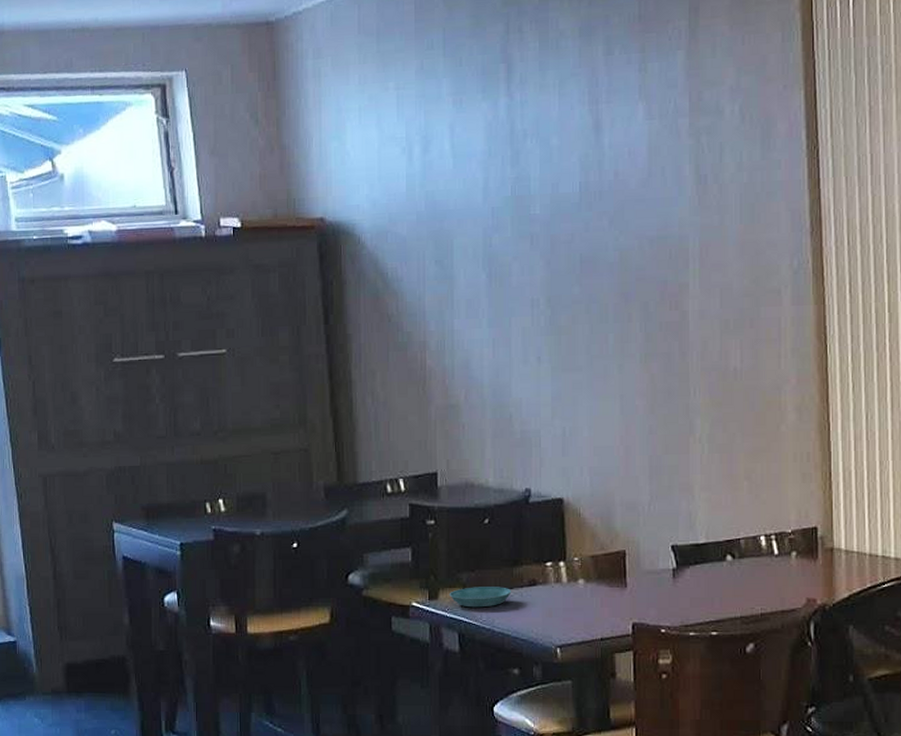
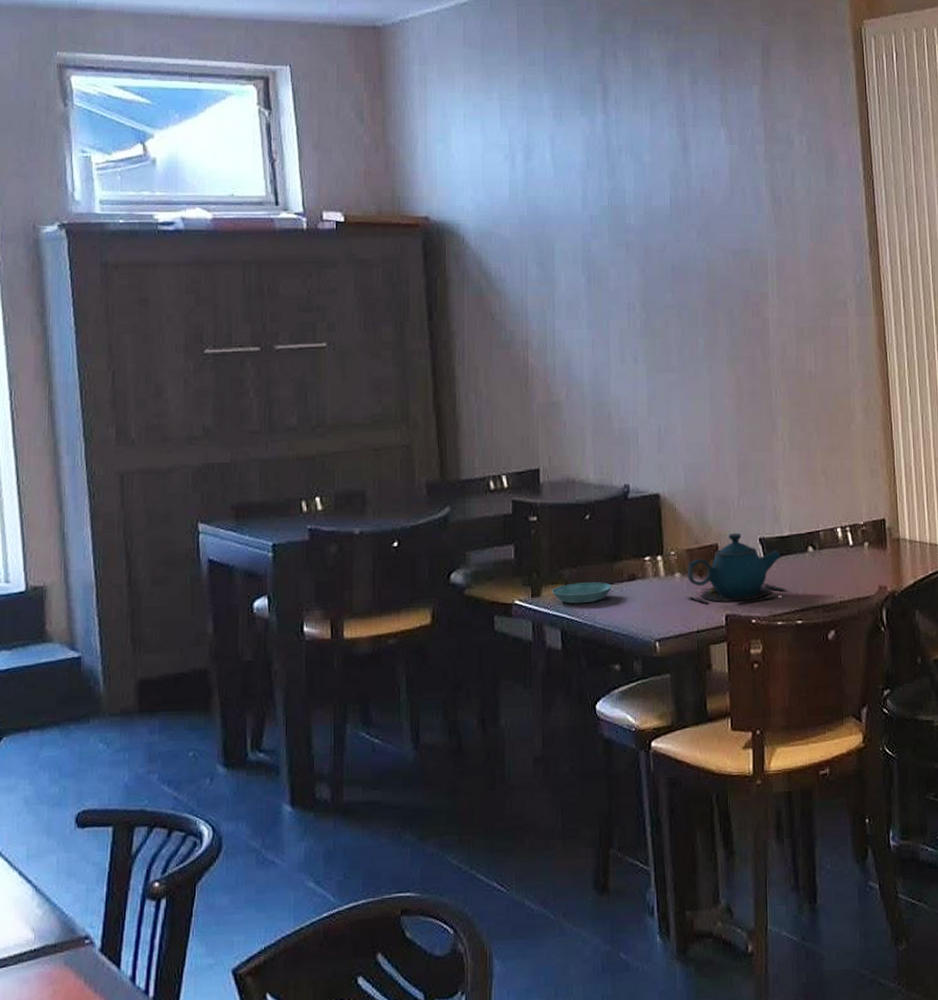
teapot: none [590,539,702,613] -> present [686,533,788,604]

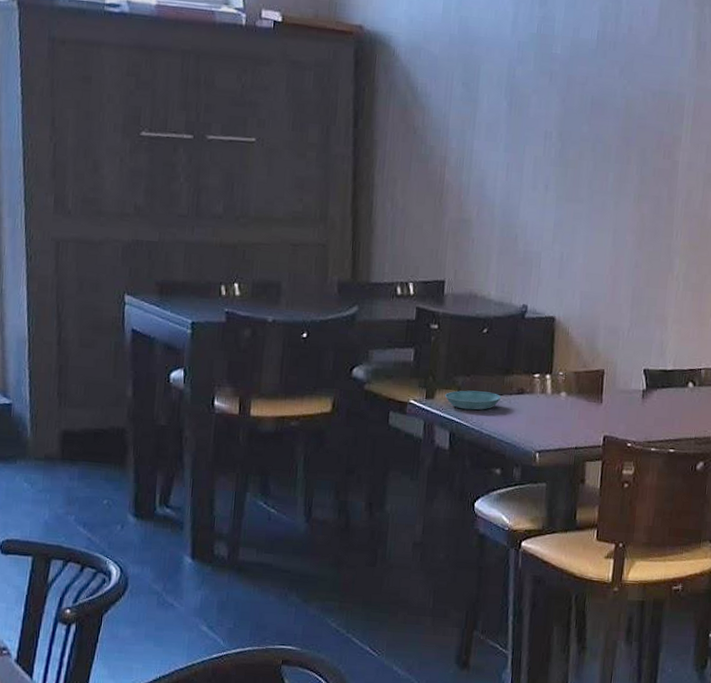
teapot: present [686,533,788,604] -> none [569,361,665,428]

